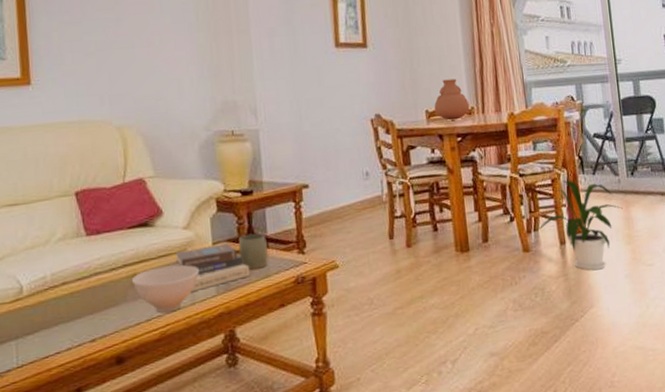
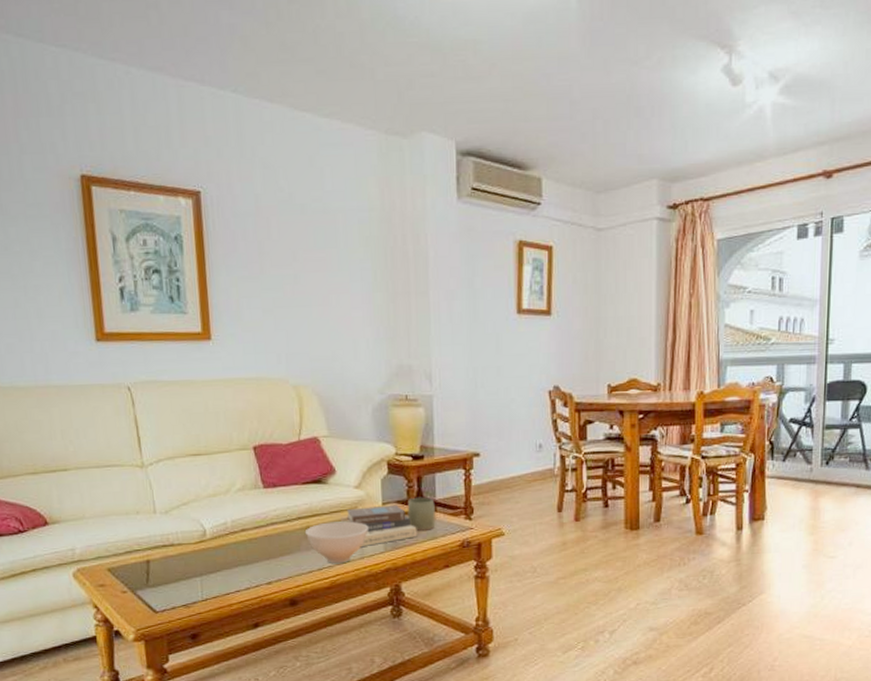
vase: present [434,78,470,121] -> none [617,352,656,396]
house plant: present [536,180,623,271] -> none [713,465,811,558]

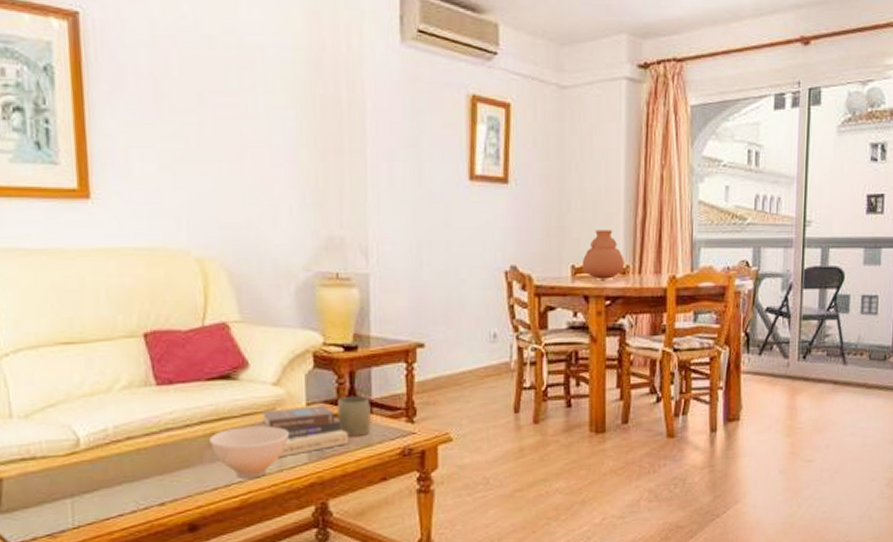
vase: none [617,352,656,396] -> present [582,229,625,280]

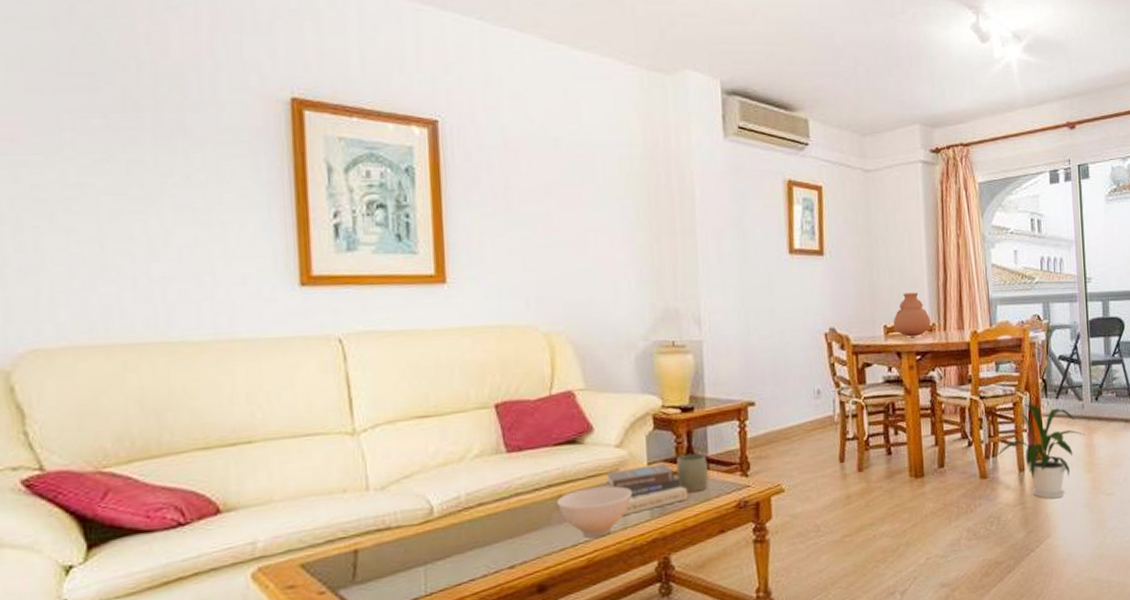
house plant: none [685,359,788,464] -> present [995,404,1085,500]

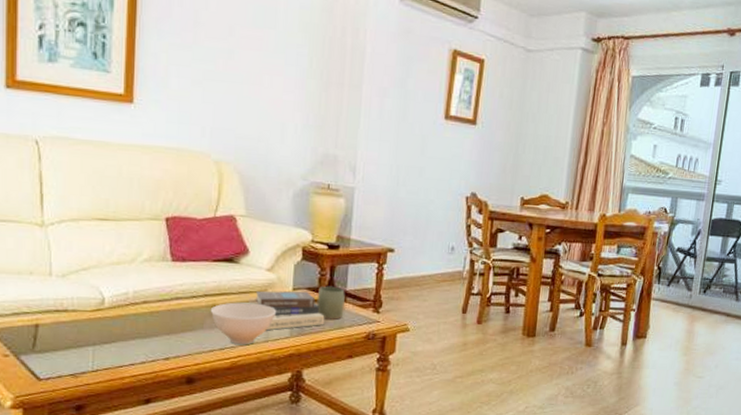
vase: present [893,292,931,337] -> none [529,170,565,212]
house plant: present [995,404,1085,500] -> none [602,287,688,374]

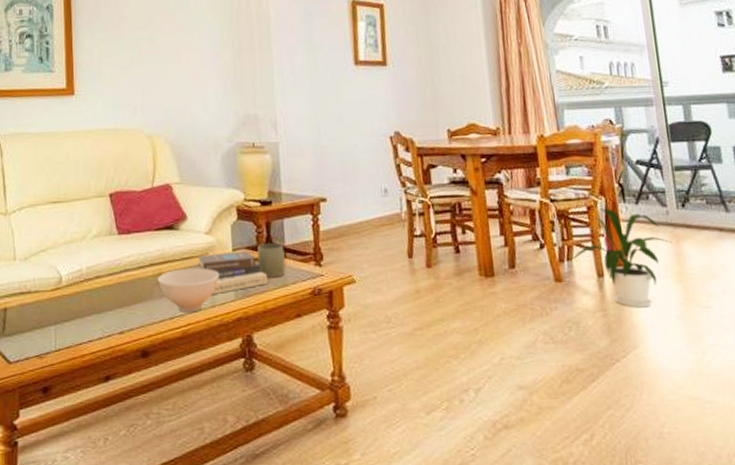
house plant: none [602,287,688,374] -> present [570,208,672,308]

